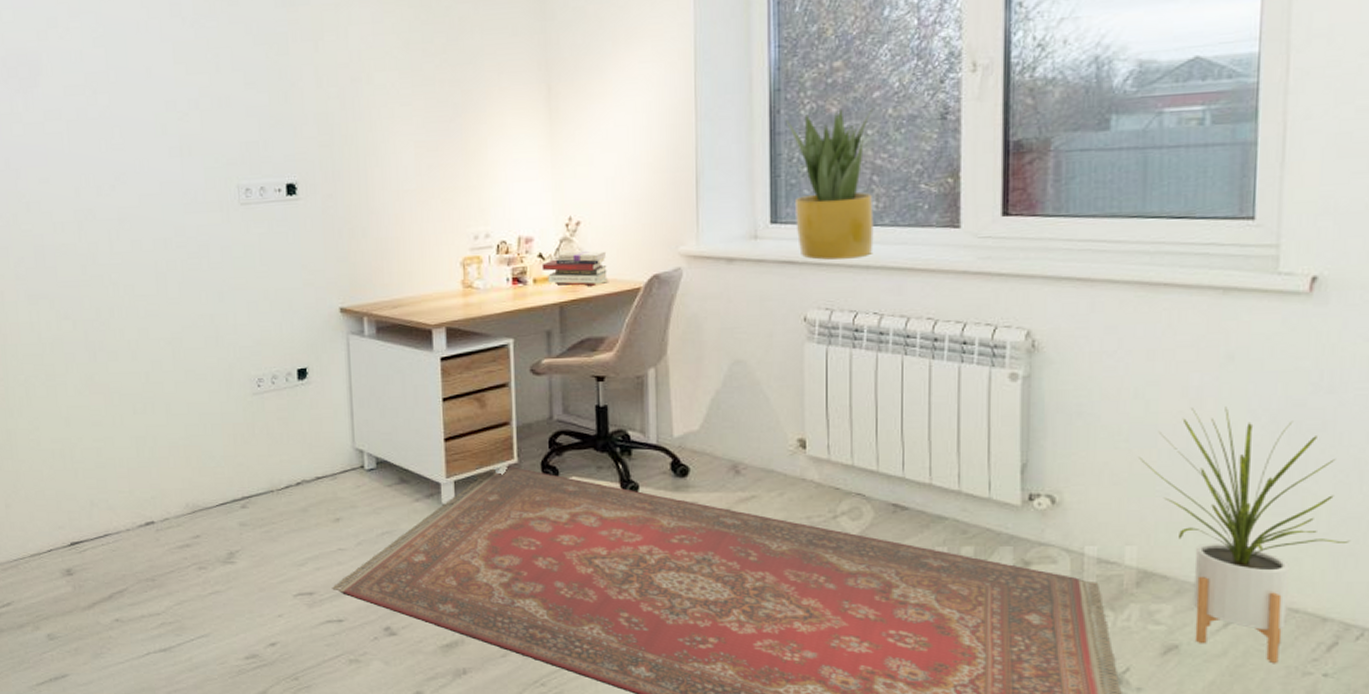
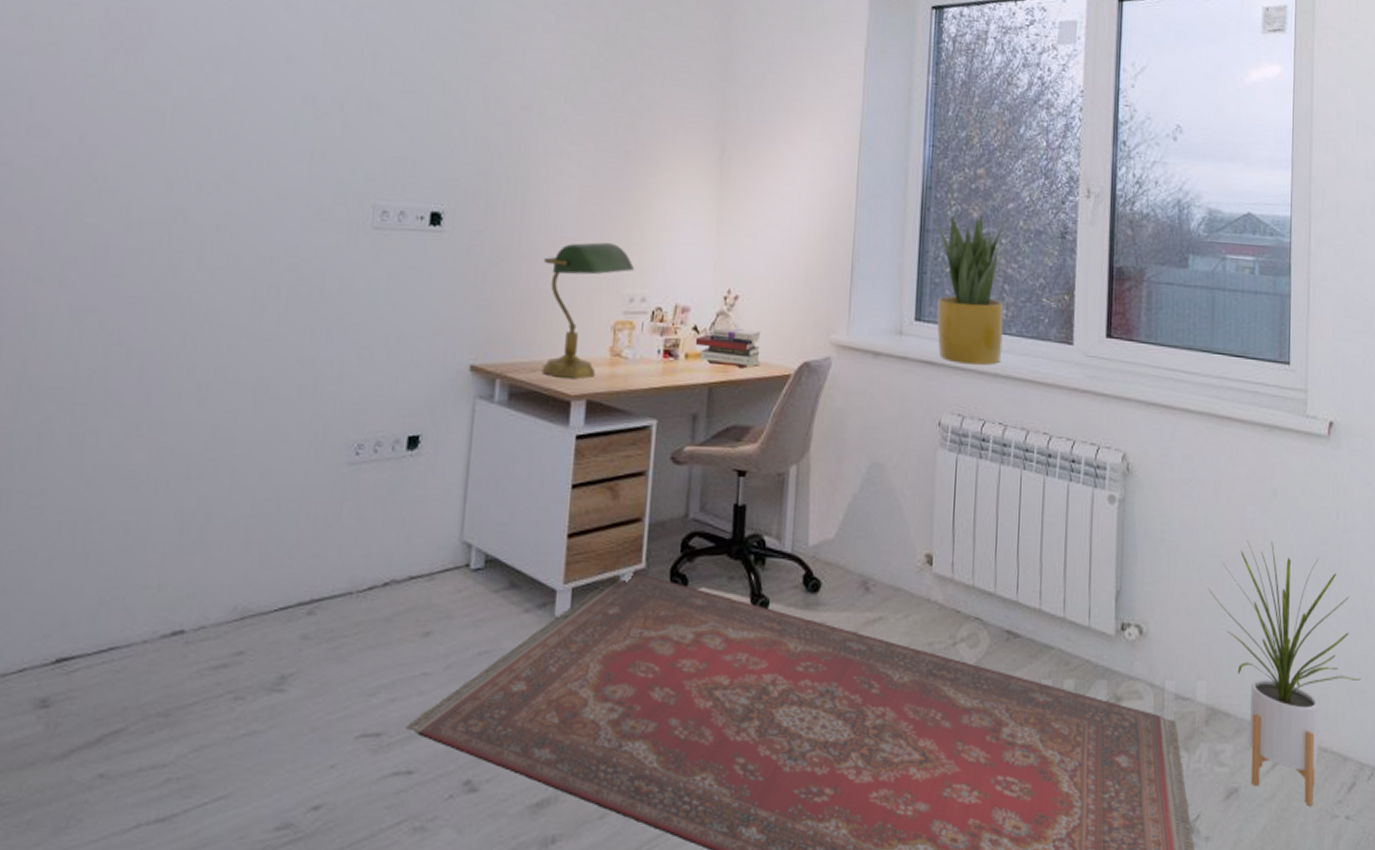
desk lamp: none [390,189,476,311] -> present [541,242,635,379]

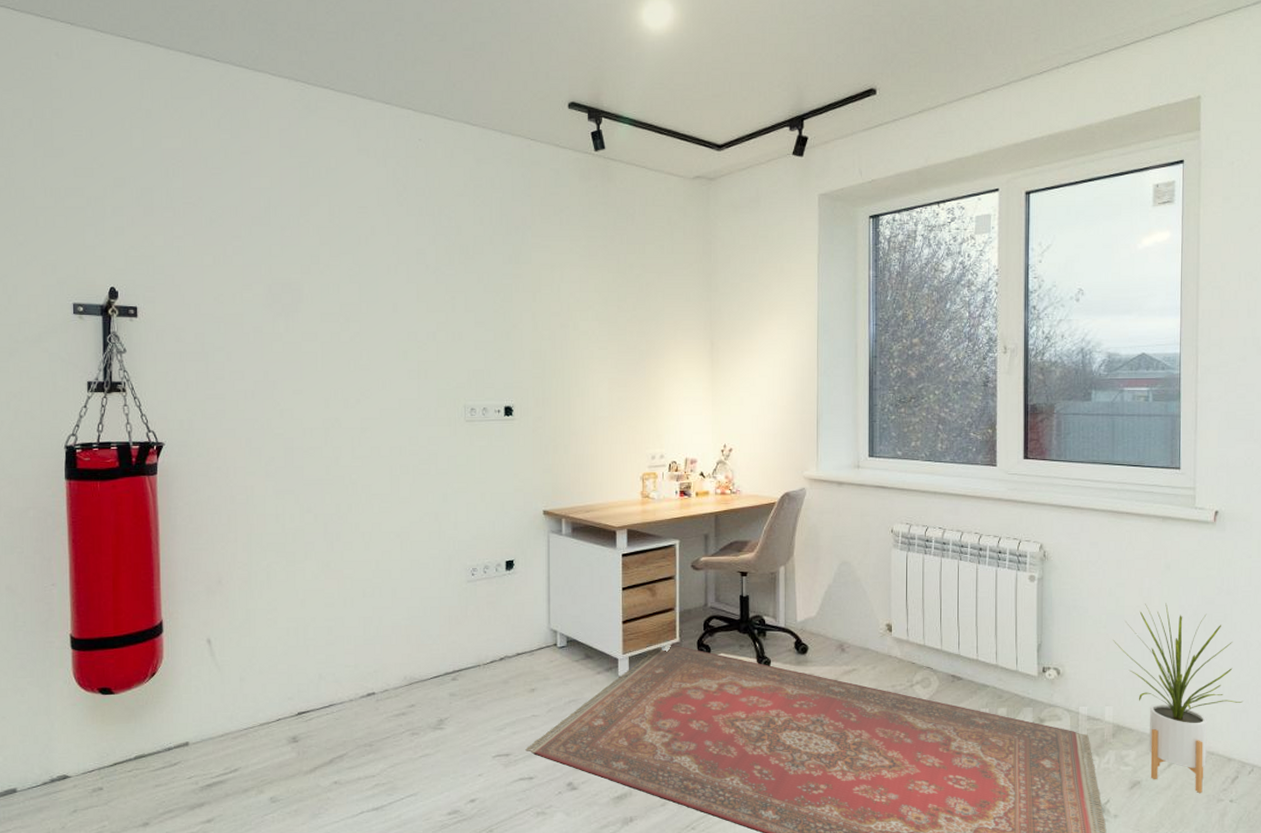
desk lamp: present [541,242,635,379] -> none [587,418,654,515]
books: present [695,326,762,369] -> none [702,471,752,501]
planter: present [934,215,1007,366] -> none [880,374,939,487]

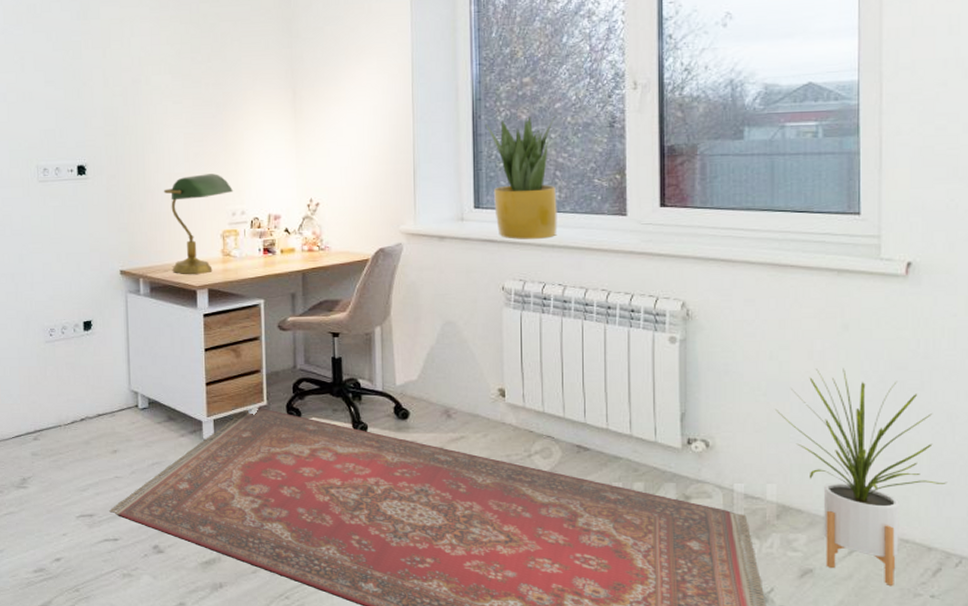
desk lamp: none [587,418,654,515] -> present [163,174,234,274]
planter: none [880,374,939,487] -> present [485,116,558,240]

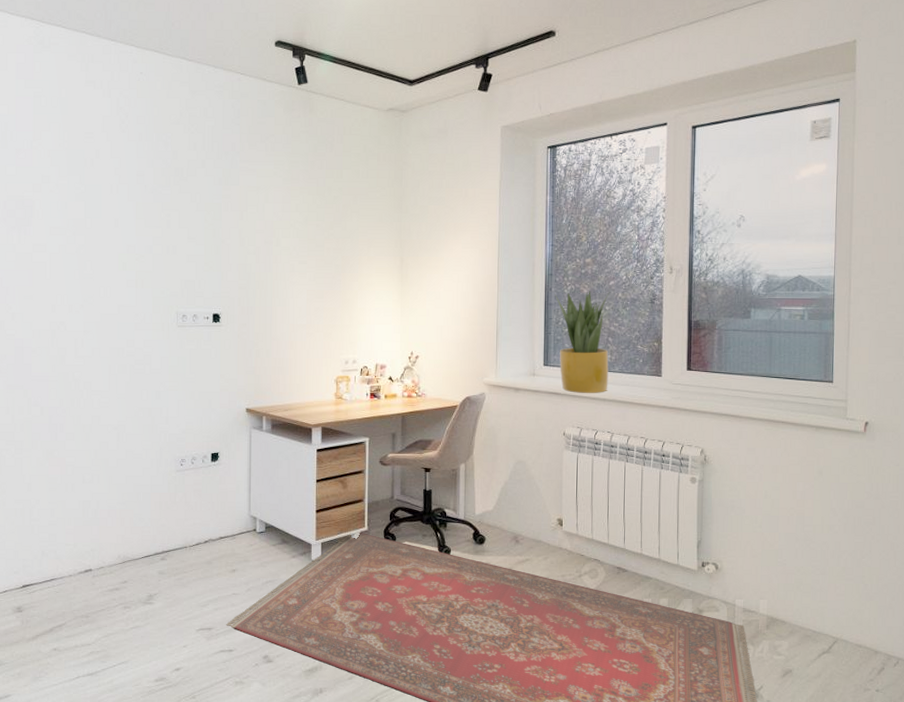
desk lamp: present [163,174,234,274] -> none [287,326,348,414]
house plant: present [775,368,947,585] -> none [768,505,890,682]

